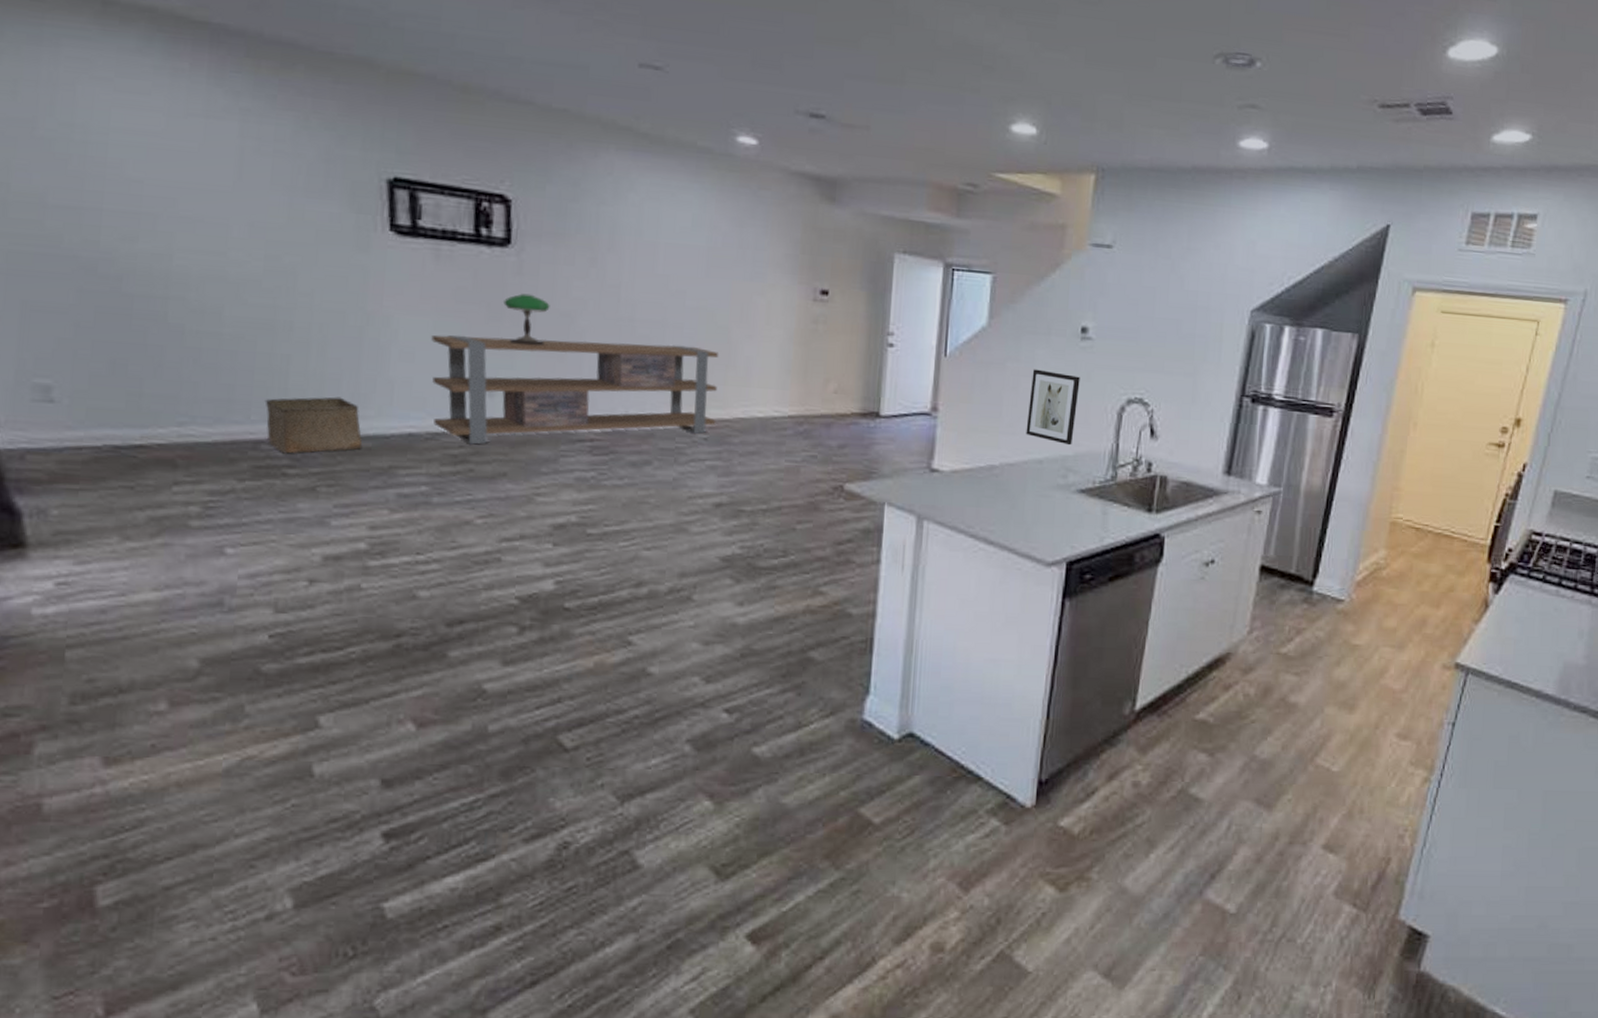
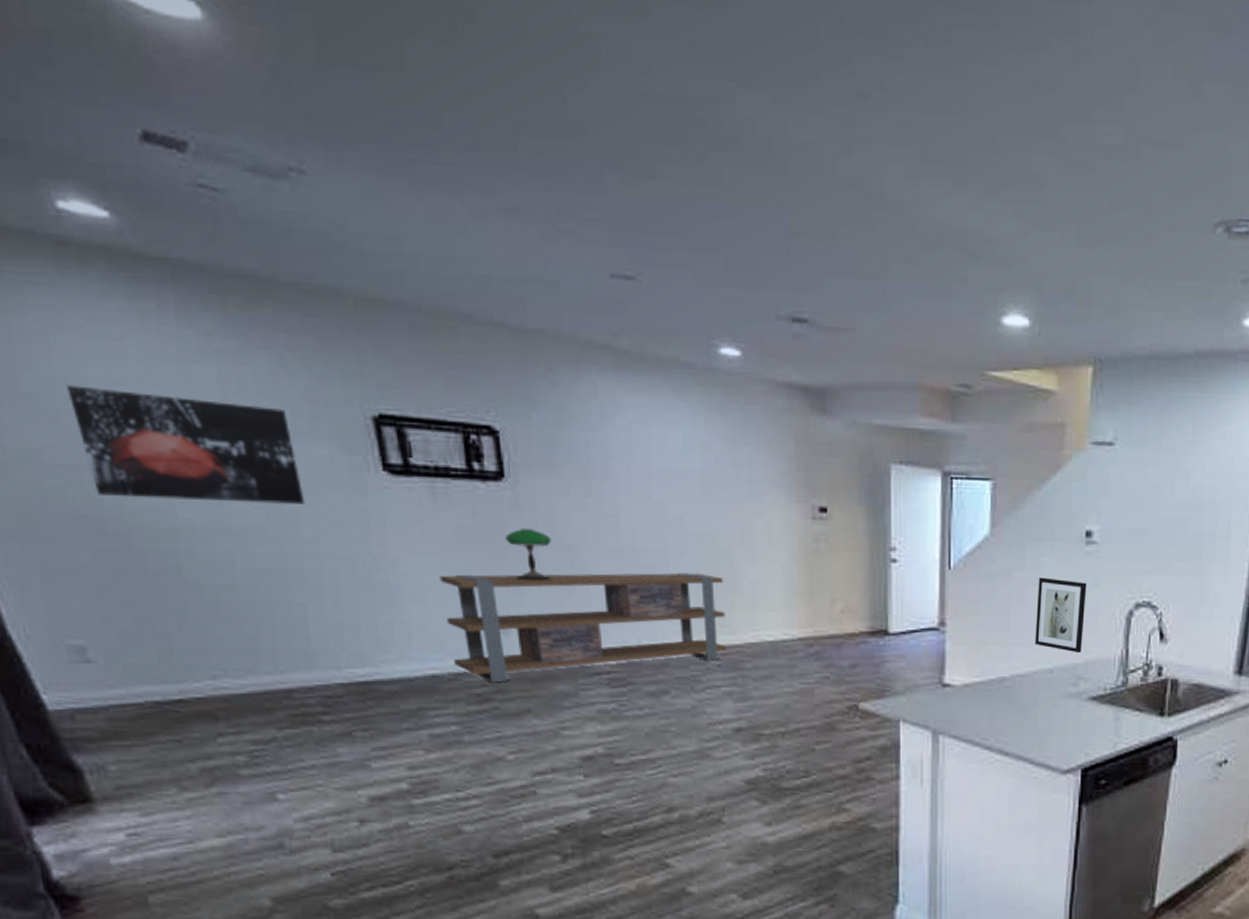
wall art: none [84,132,307,258] -> present [67,385,305,505]
storage bin: present [265,397,363,454] -> none [289,643,390,701]

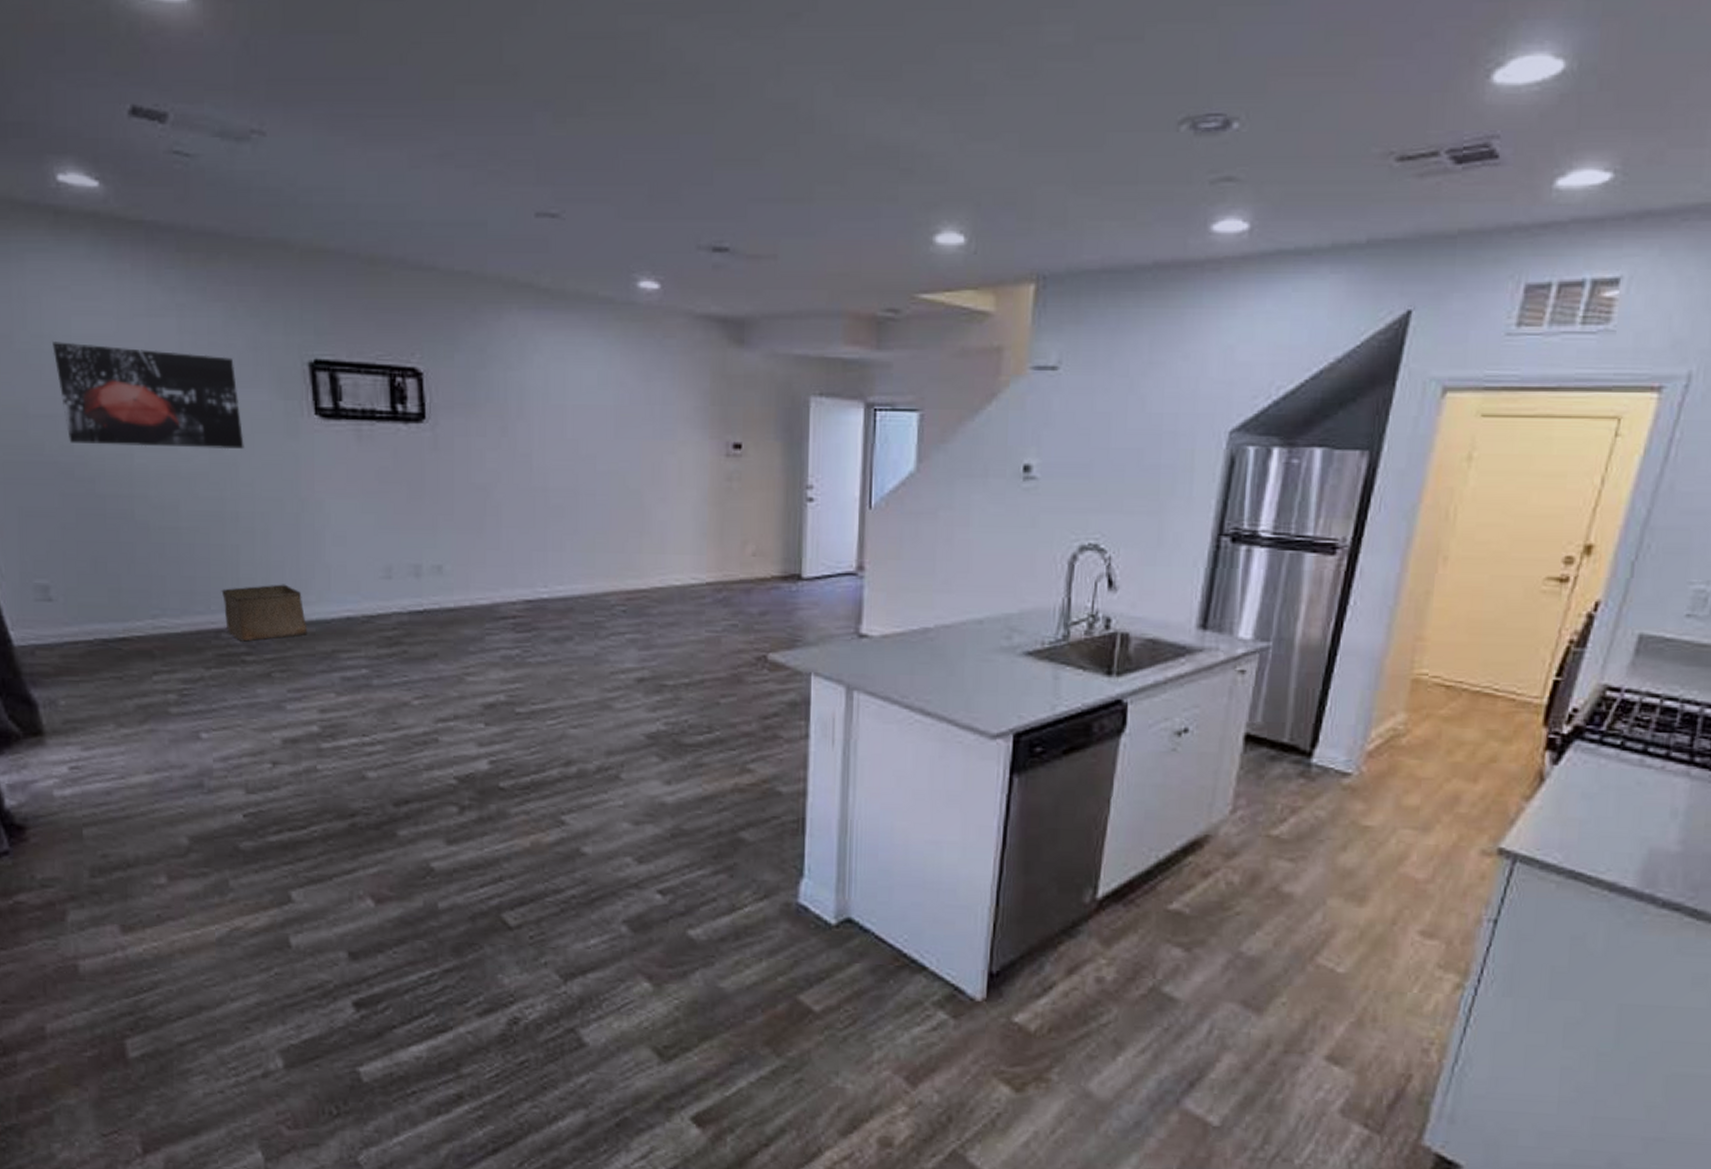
storage bin: none [289,643,390,701] -> present [221,584,308,642]
shelving unit: present [440,572,728,683] -> none [360,513,633,626]
table lamp: present [505,528,552,581] -> none [423,469,466,523]
wall art: present [1035,577,1087,653] -> none [963,517,1024,602]

